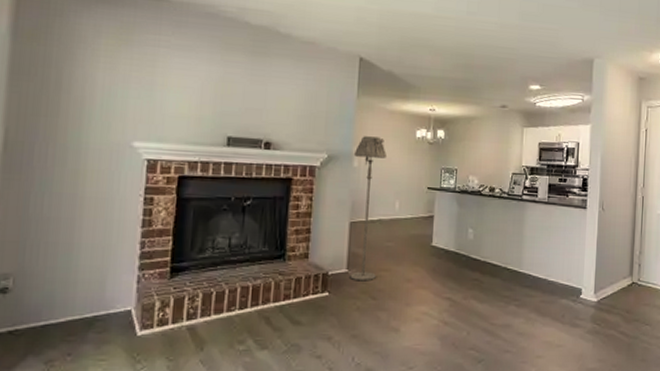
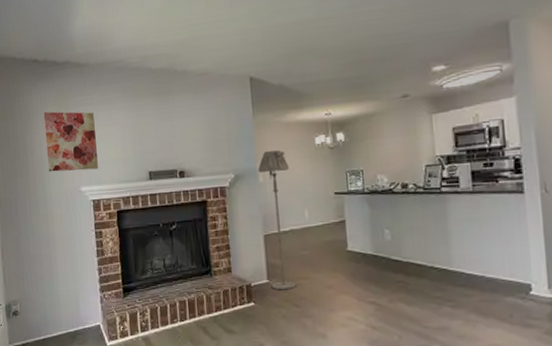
wall art: none [89,43,166,124] -> present [43,111,99,172]

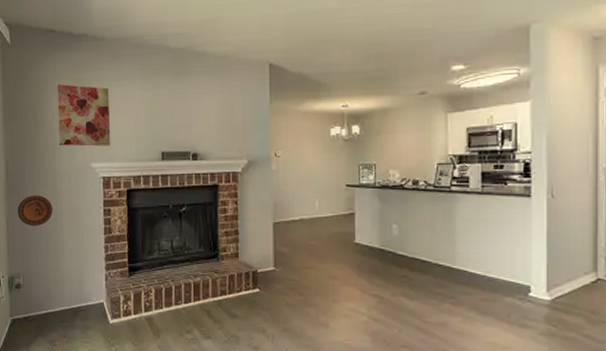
decorative plate: none [11,222,46,253] -> present [17,195,53,226]
floor lamp: present [258,150,296,291] -> none [271,139,304,279]

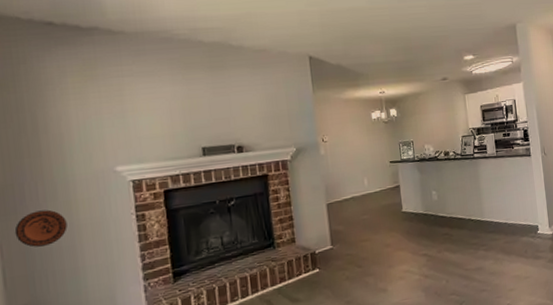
wall art: present [57,84,111,147] -> none [62,82,140,152]

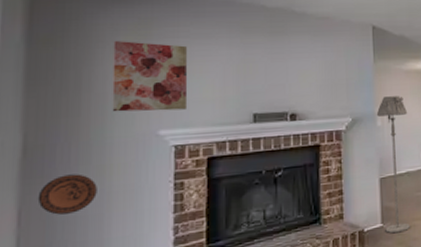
wall art: none [62,82,140,152] -> present [112,41,188,112]
floor lamp: none [319,124,358,255] -> present [376,96,410,234]

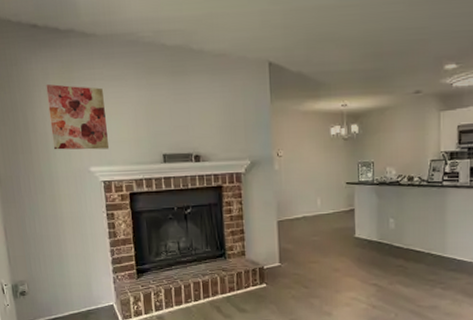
decorative plate: present [37,174,97,215] -> none [14,201,53,233]
floor lamp: present [376,96,410,234] -> none [273,139,306,273]

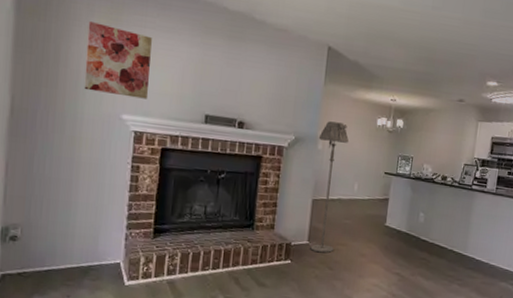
floor lamp: none [273,139,306,273] -> present [310,121,350,253]

